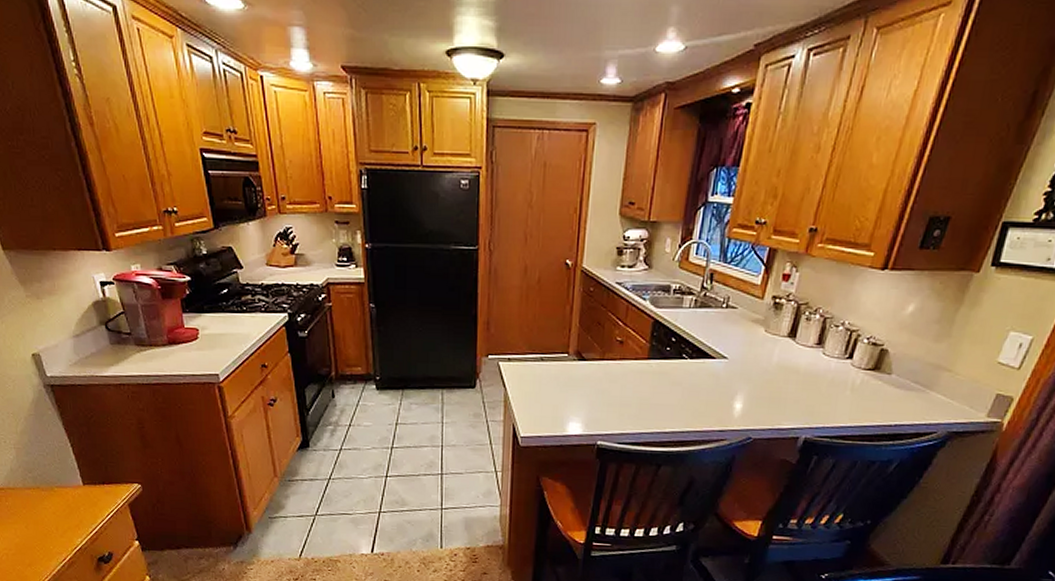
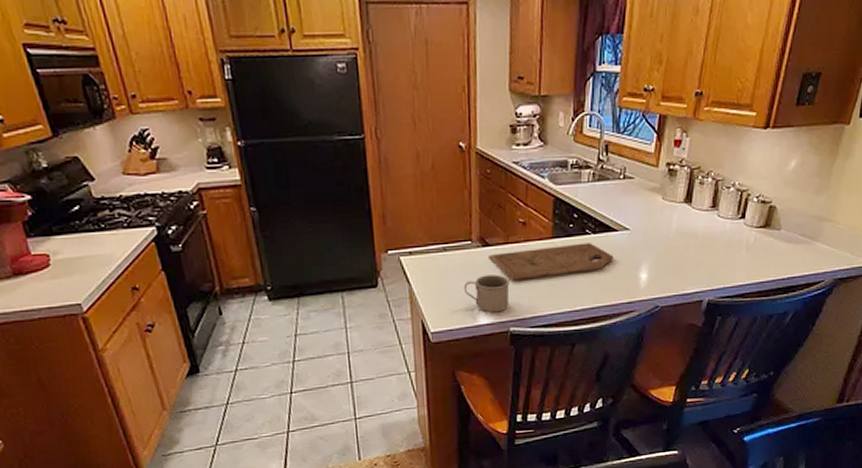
mug: none [556,388,602,425] -> present [463,274,510,313]
cutting board: none [583,366,709,397] -> present [488,242,614,281]

